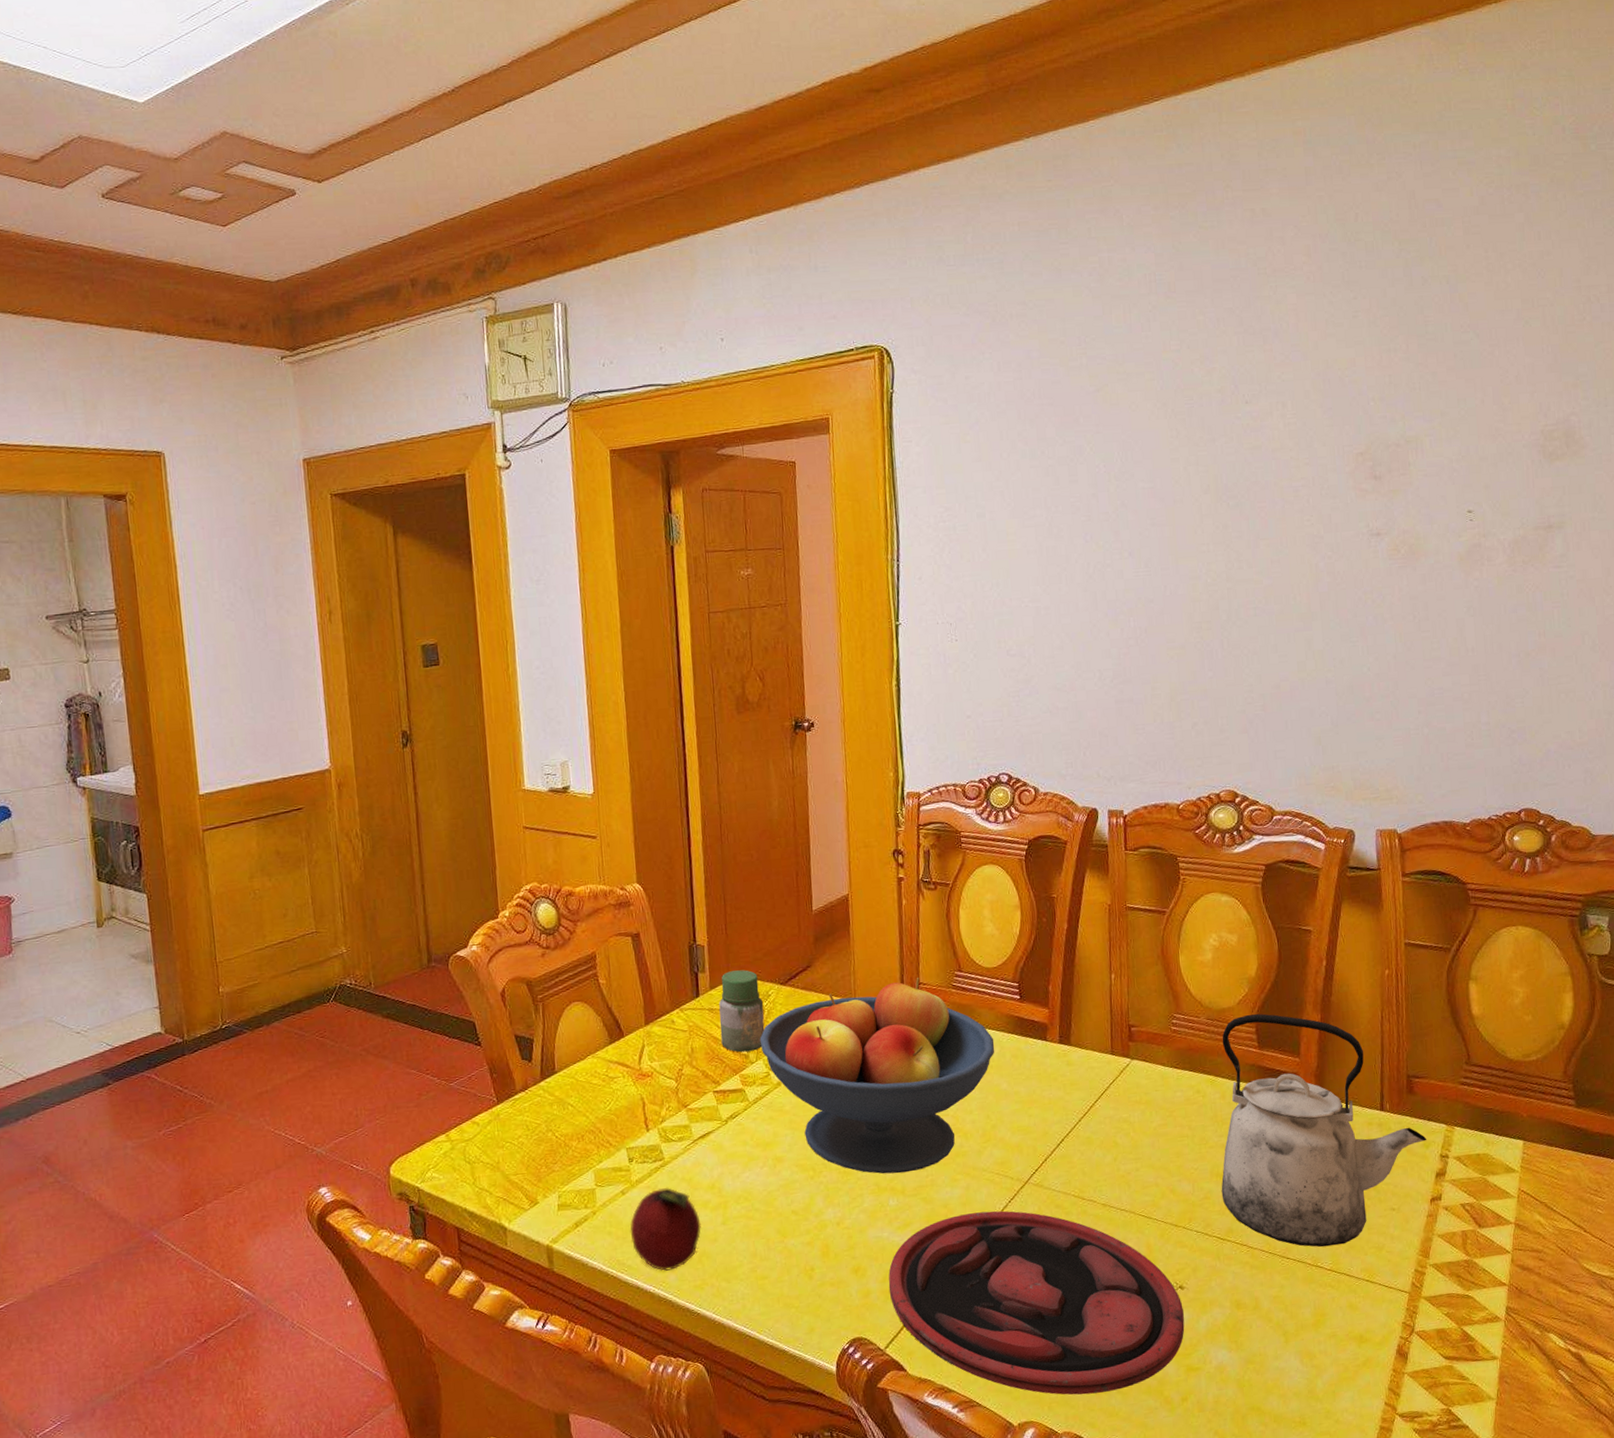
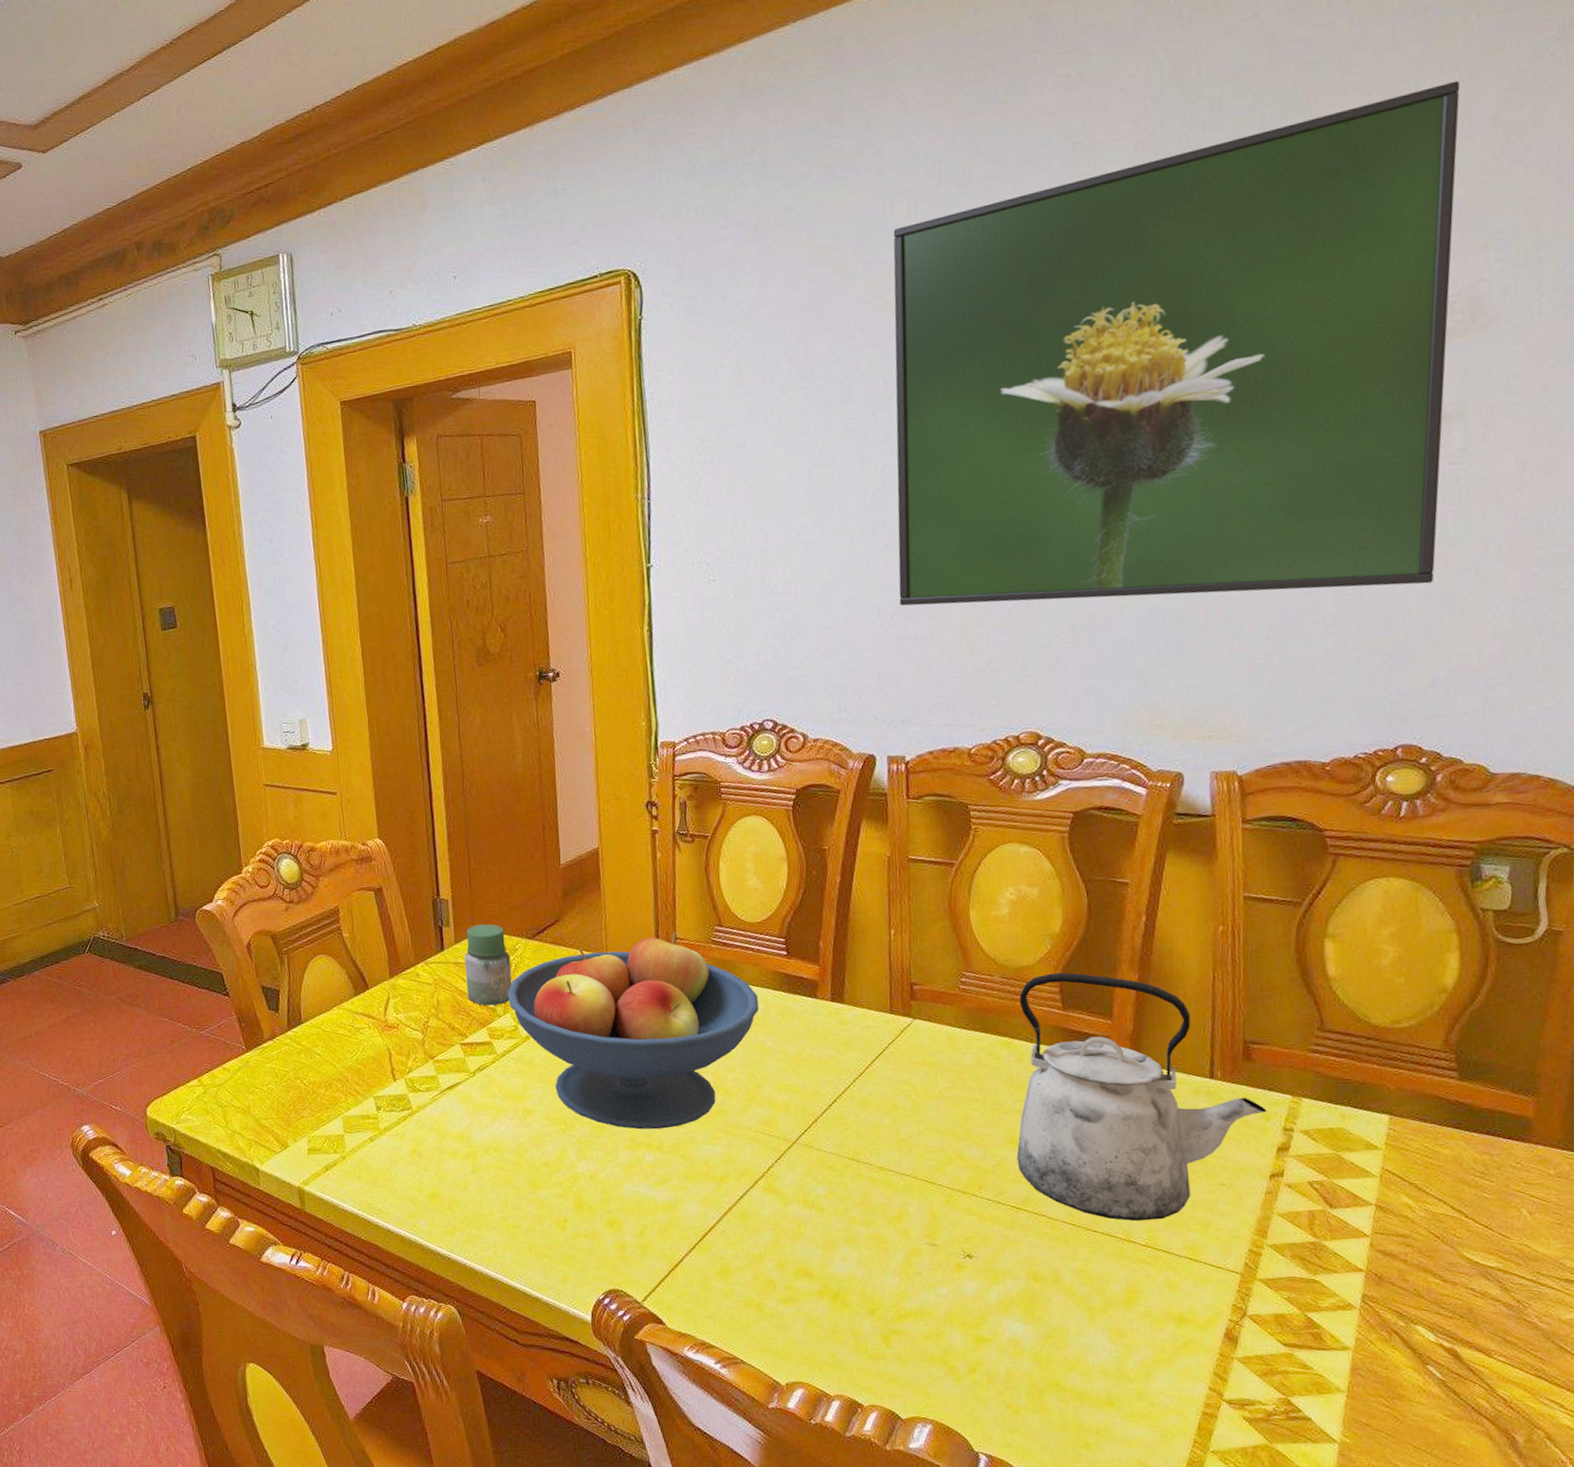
fruit: present [630,1188,701,1271] -> none [379,1136,451,1216]
plate: present [888,1210,1185,1395] -> none [645,1170,973,1359]
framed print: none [1111,247,1553,671] -> present [893,80,1460,606]

